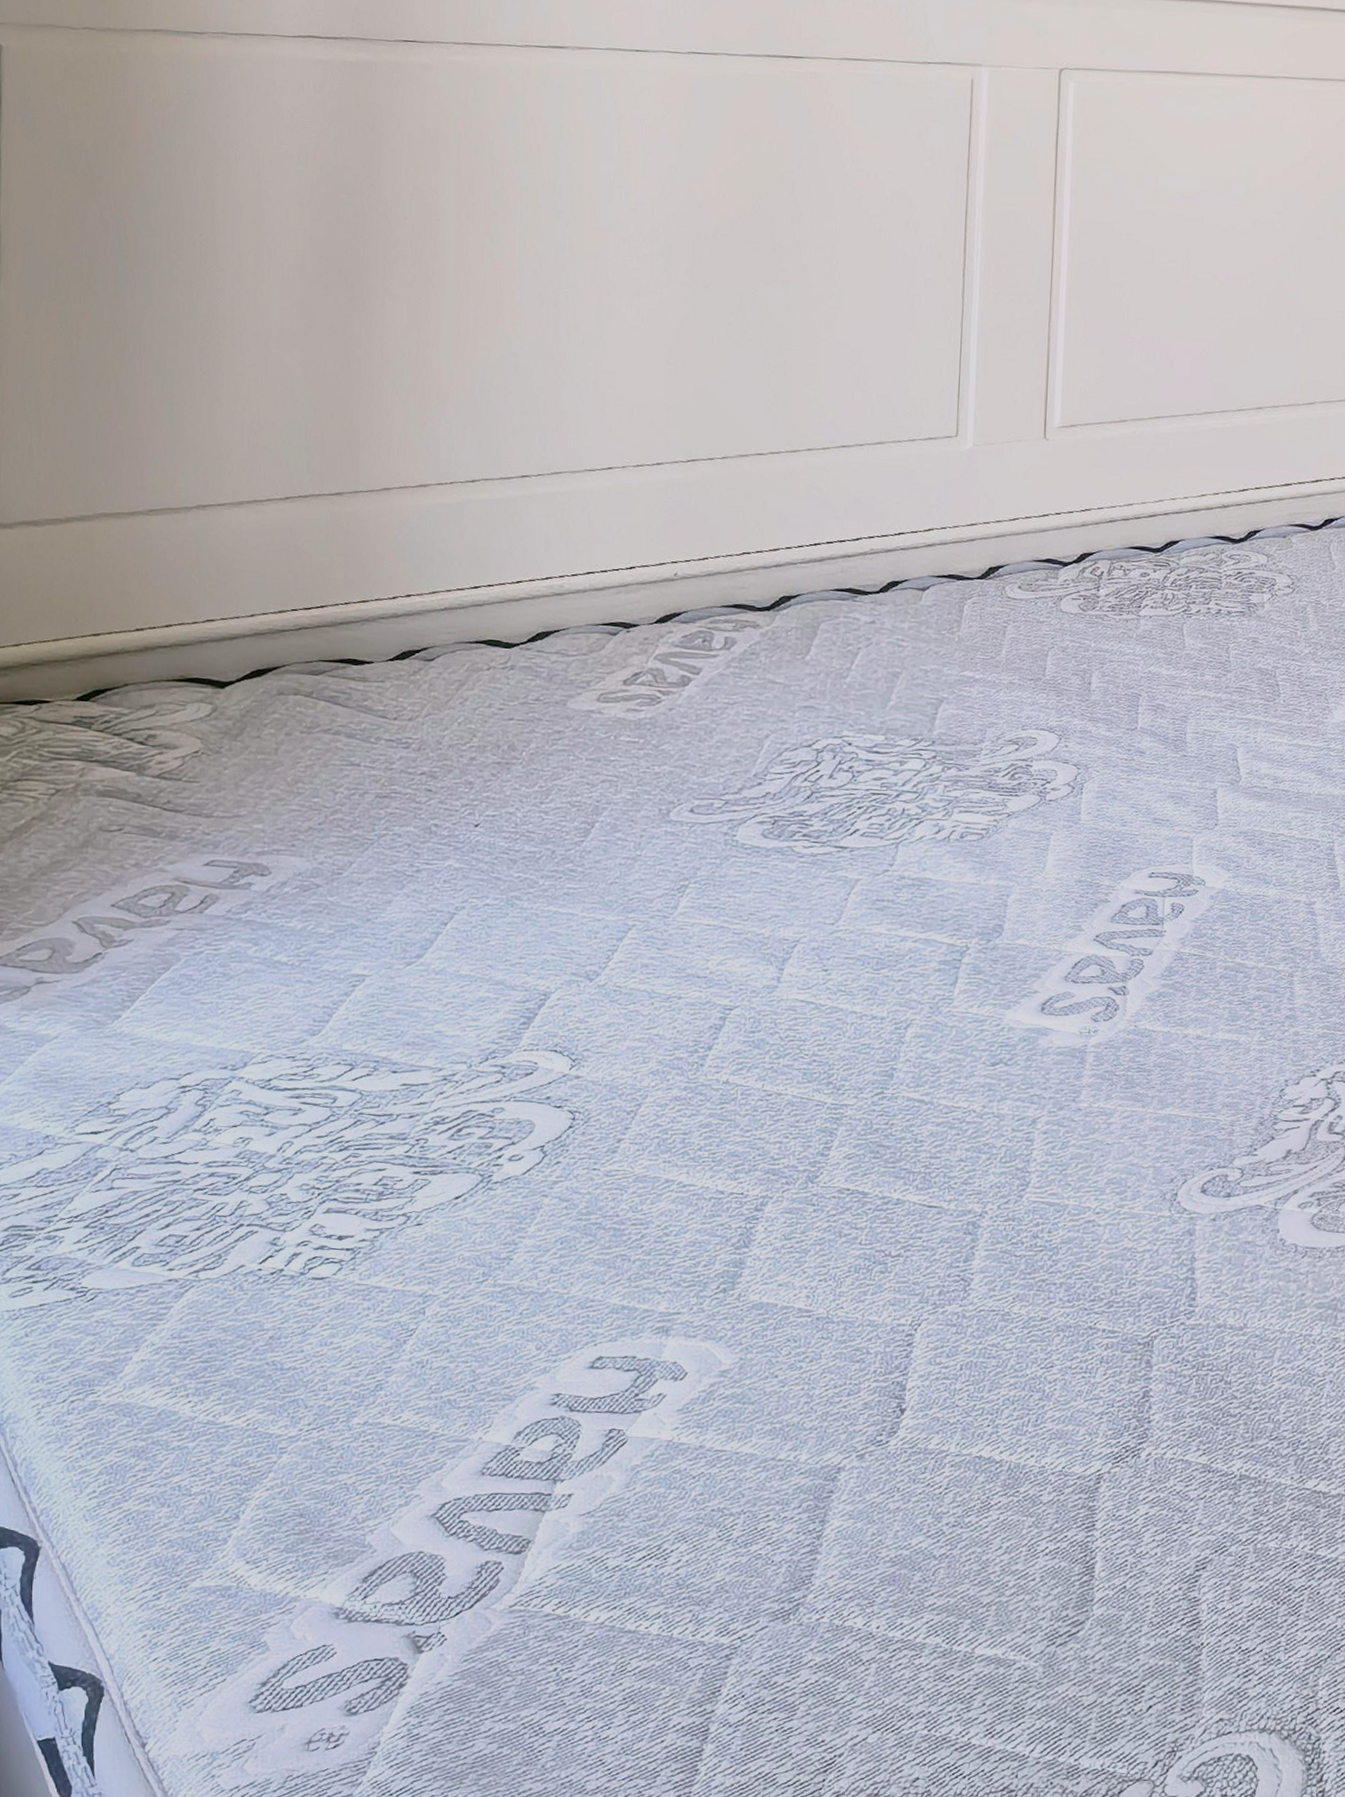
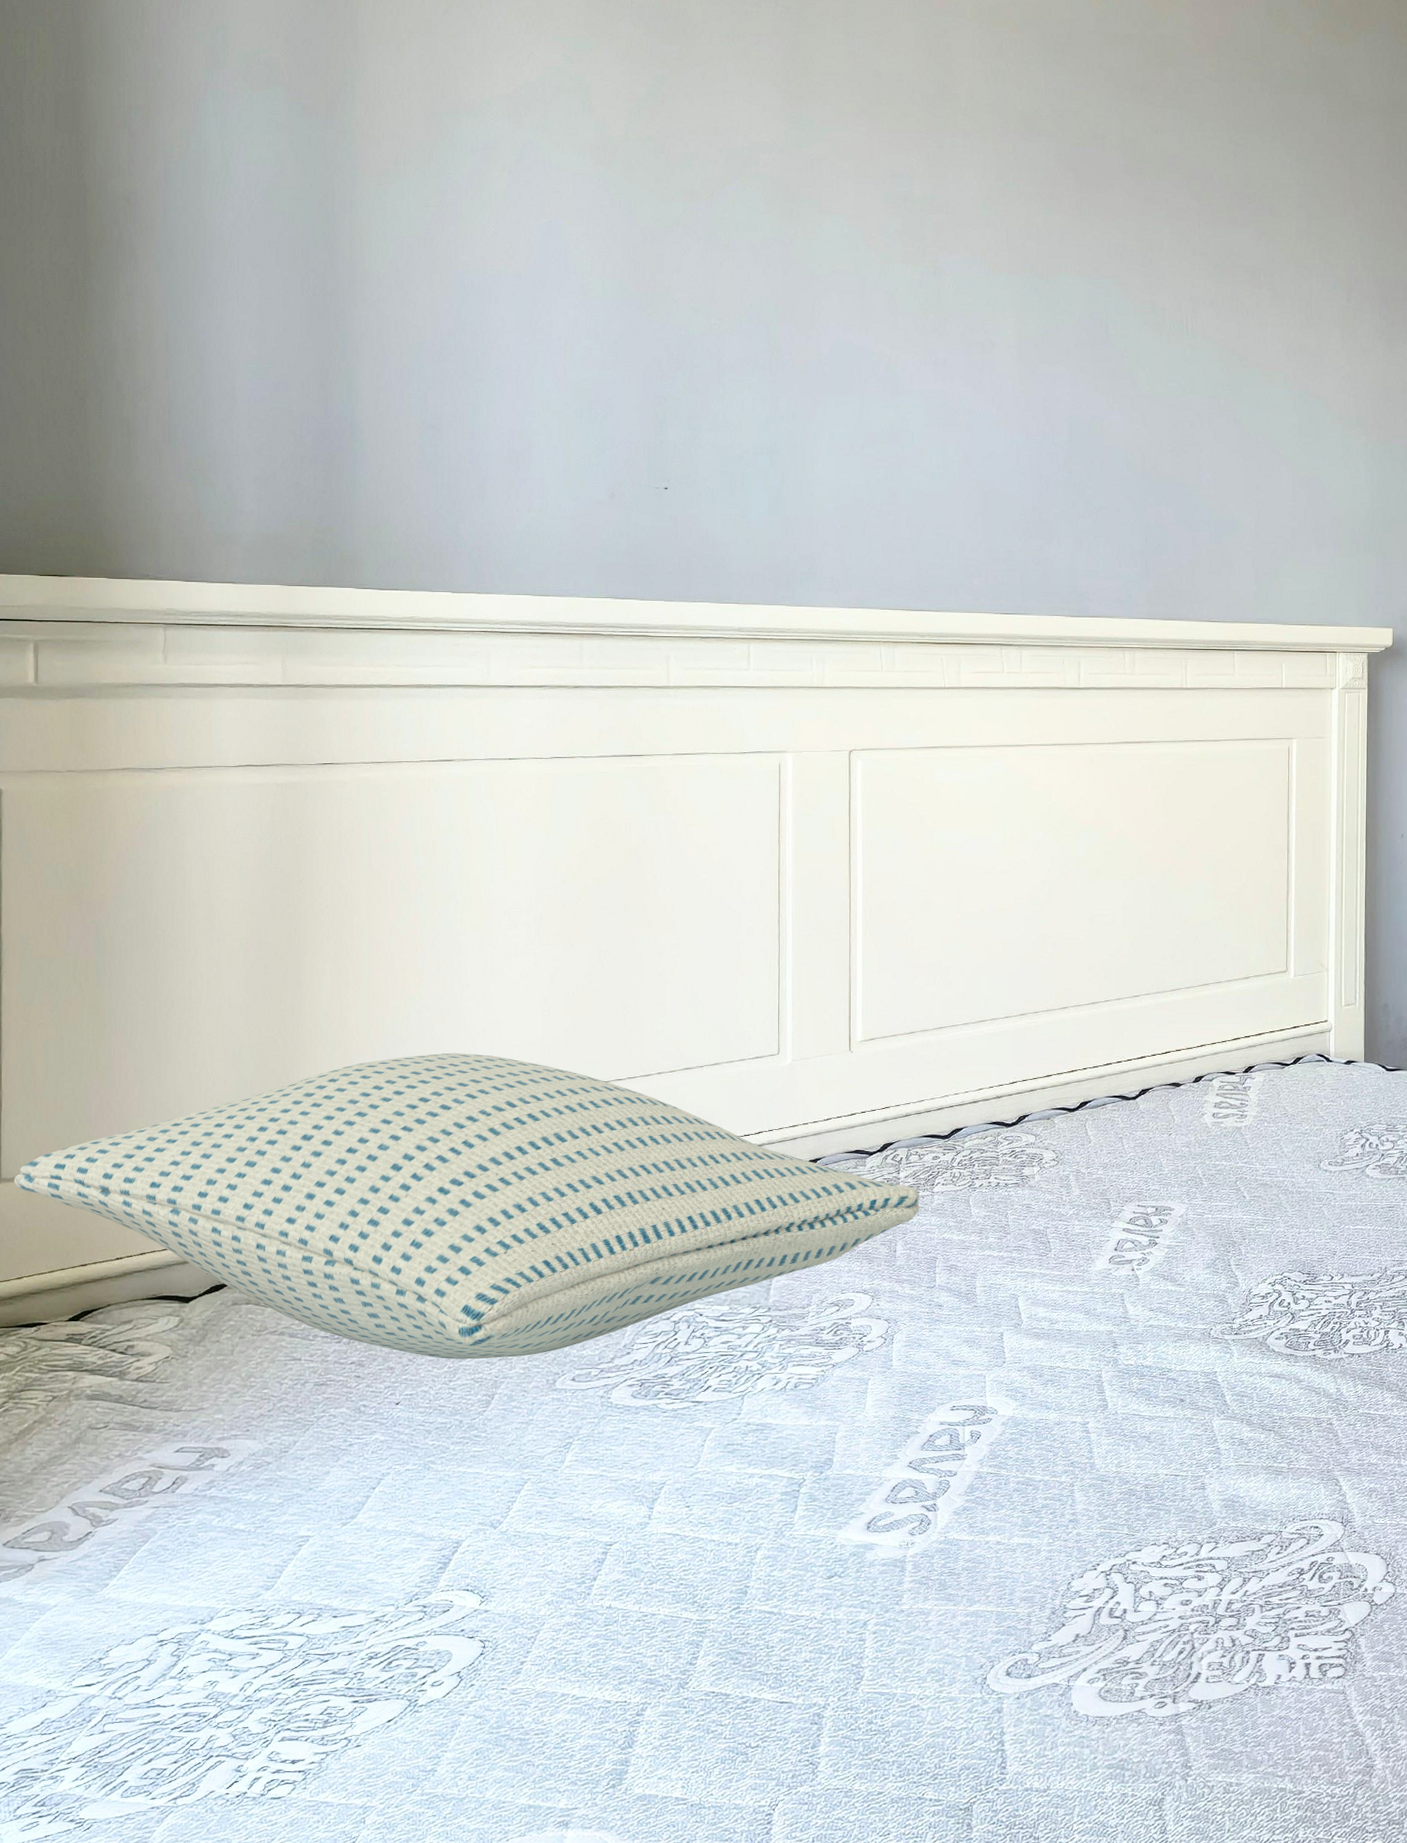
pillow: none [11,407,1123,780] -> present [14,1052,920,1360]

